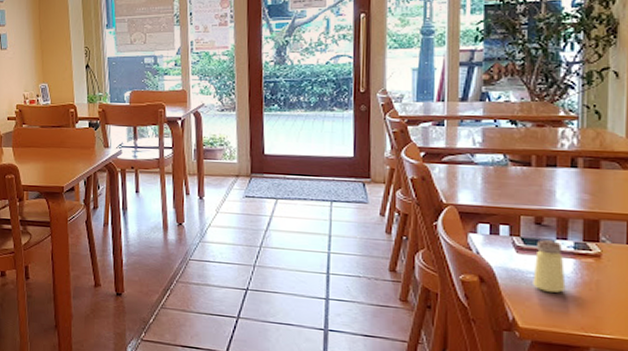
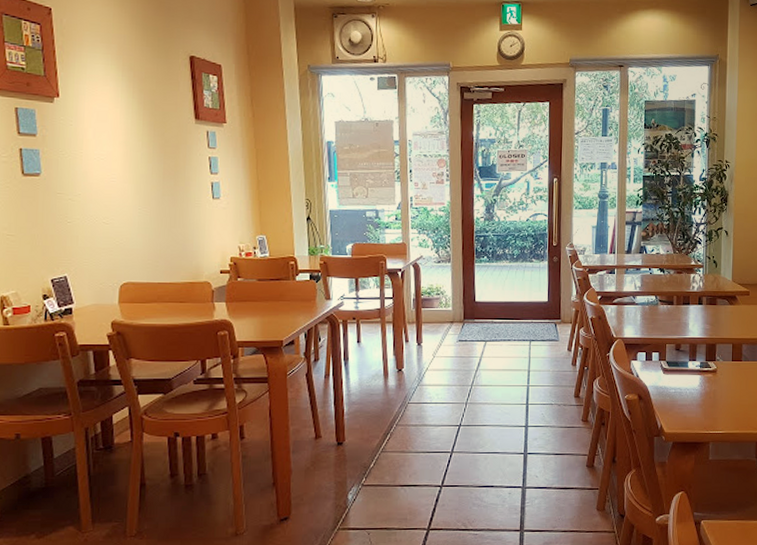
saltshaker: present [533,240,566,293] -> none [674,362,695,402]

